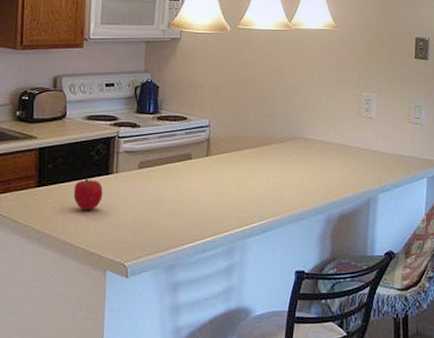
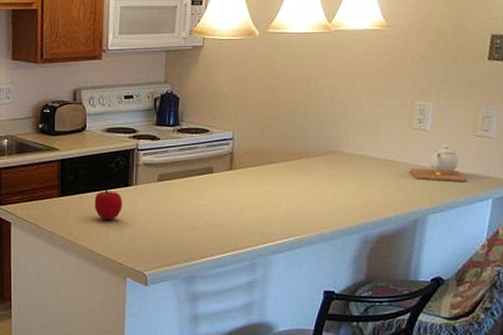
teapot: none [362,130,407,164] -> present [410,144,468,183]

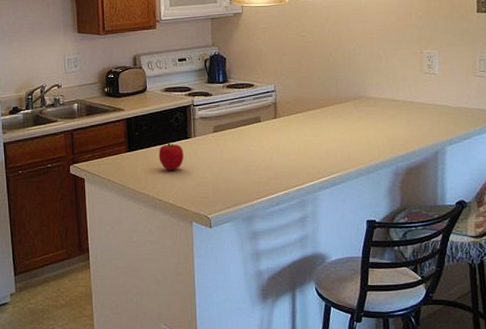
teapot: present [410,144,468,183] -> none [426,85,474,117]

